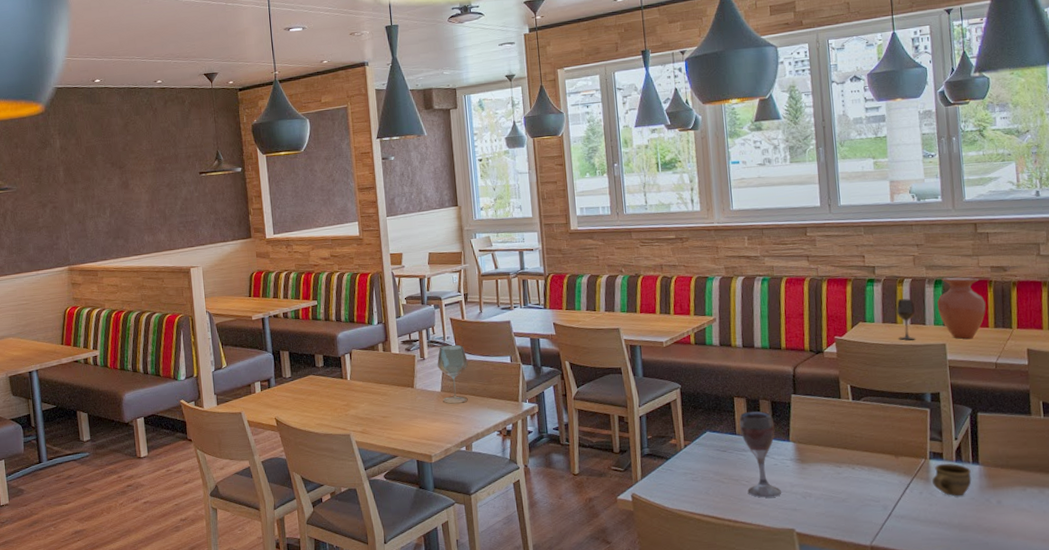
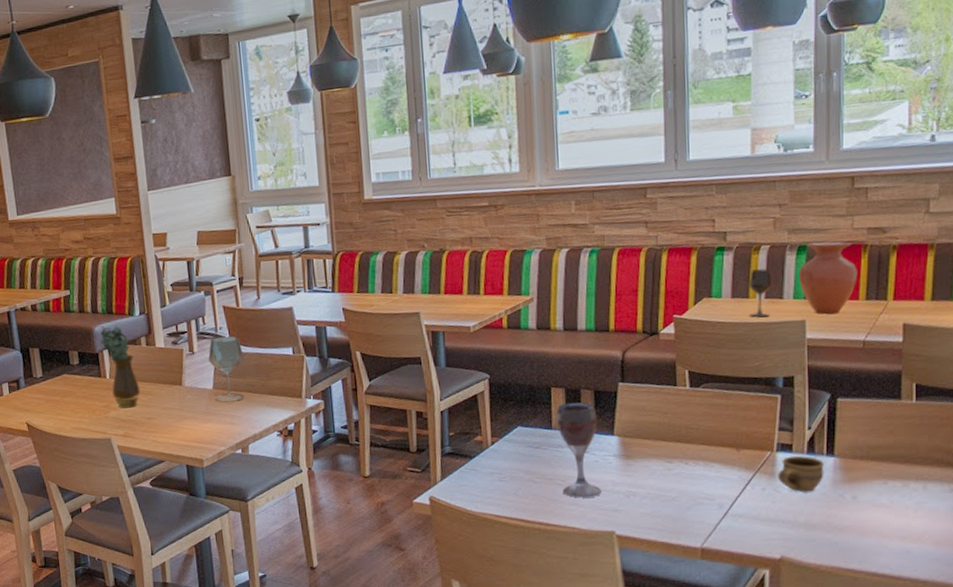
vase: none [343,332,377,407] -> present [100,325,141,409]

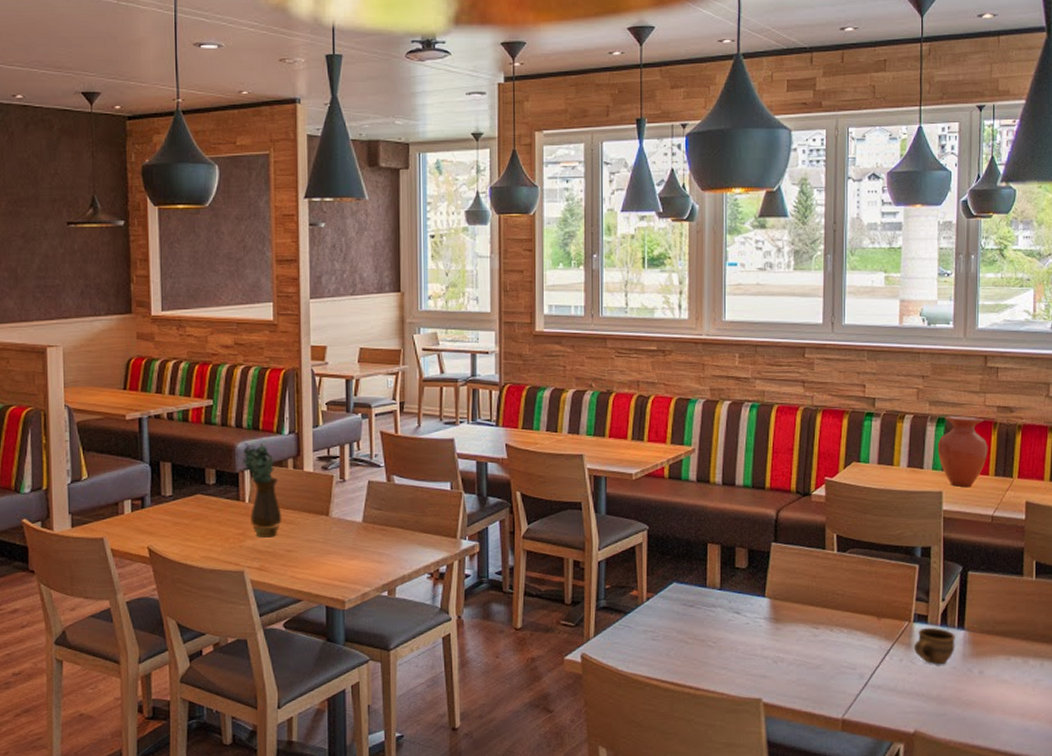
wine glass: present [208,335,244,403] -> none [360,464,398,538]
cup: present [555,402,602,498] -> none [710,560,752,662]
wine glass: present [748,268,771,318] -> none [893,437,913,486]

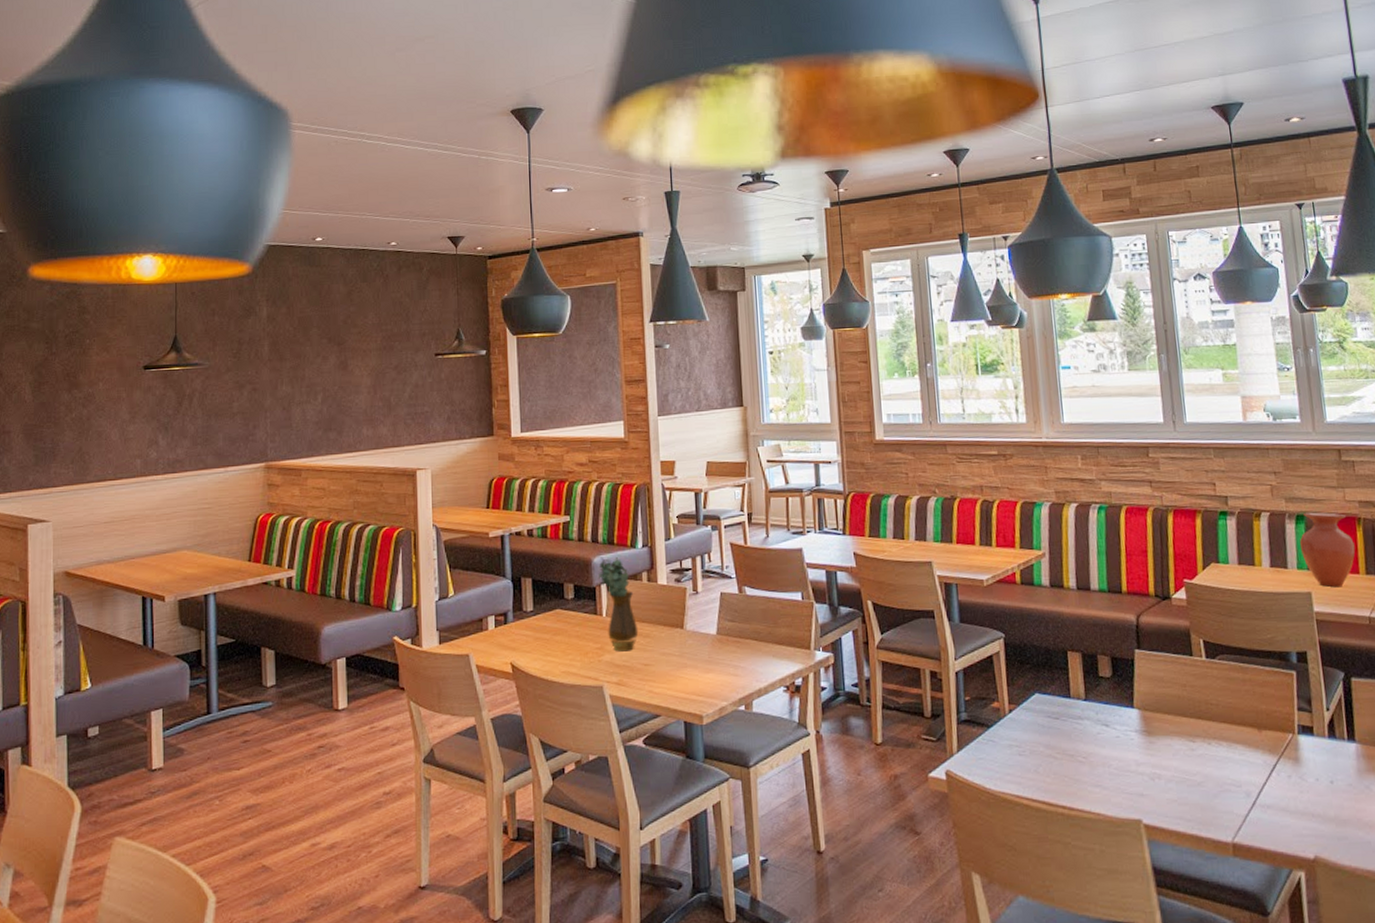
cup: present [914,627,955,664] -> none [1302,739,1348,781]

